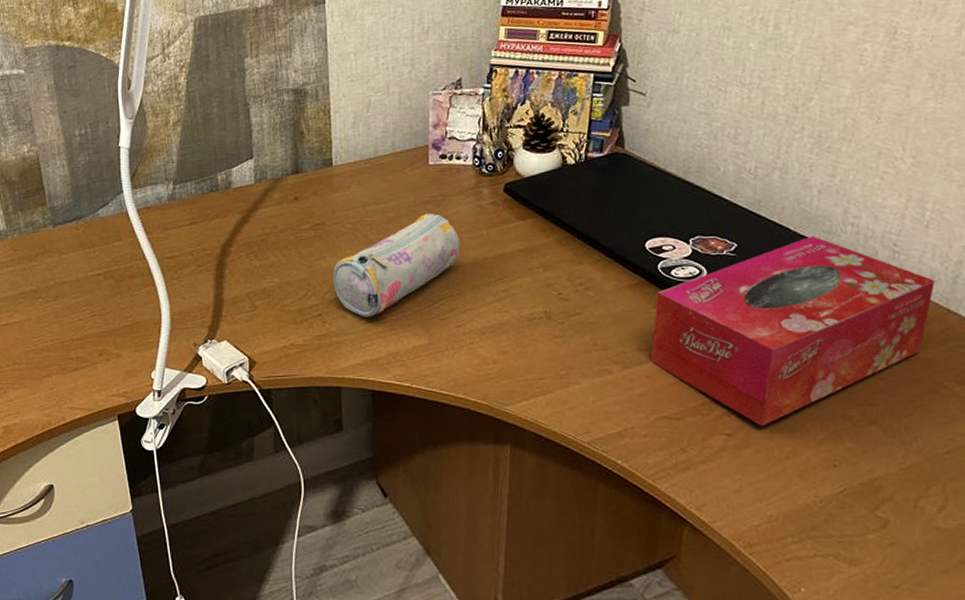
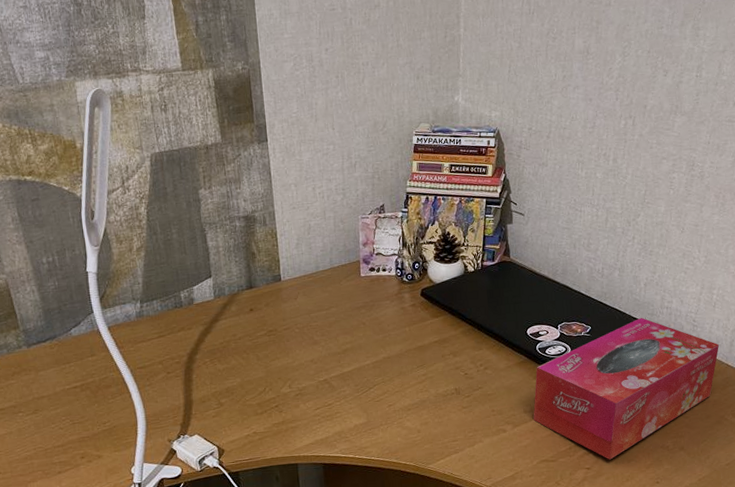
pencil case: present [333,214,461,317] -> none [286,316,389,405]

